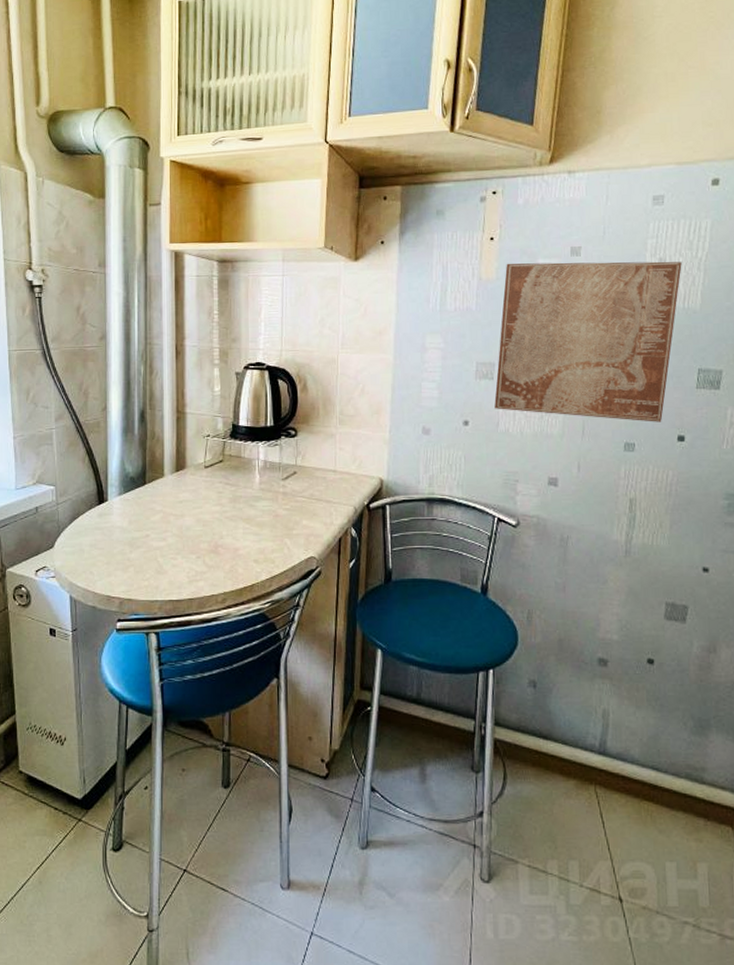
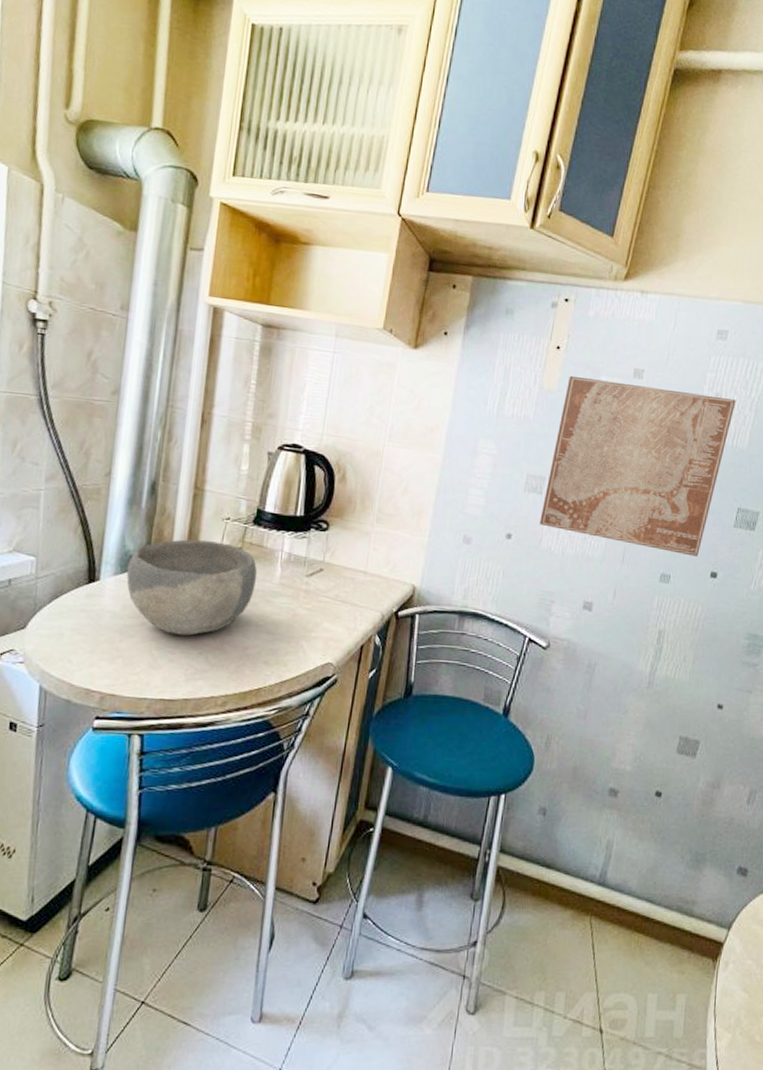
bowl: none [128,456,238,542] -> present [126,539,257,636]

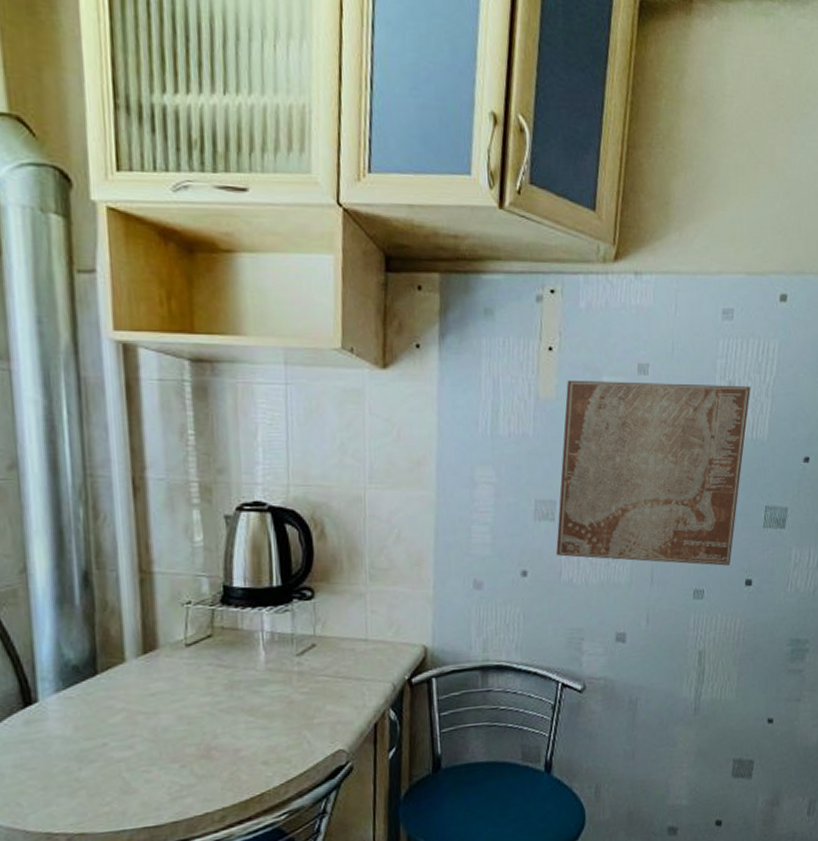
bowl: present [126,539,257,636] -> none [70,632,237,751]

